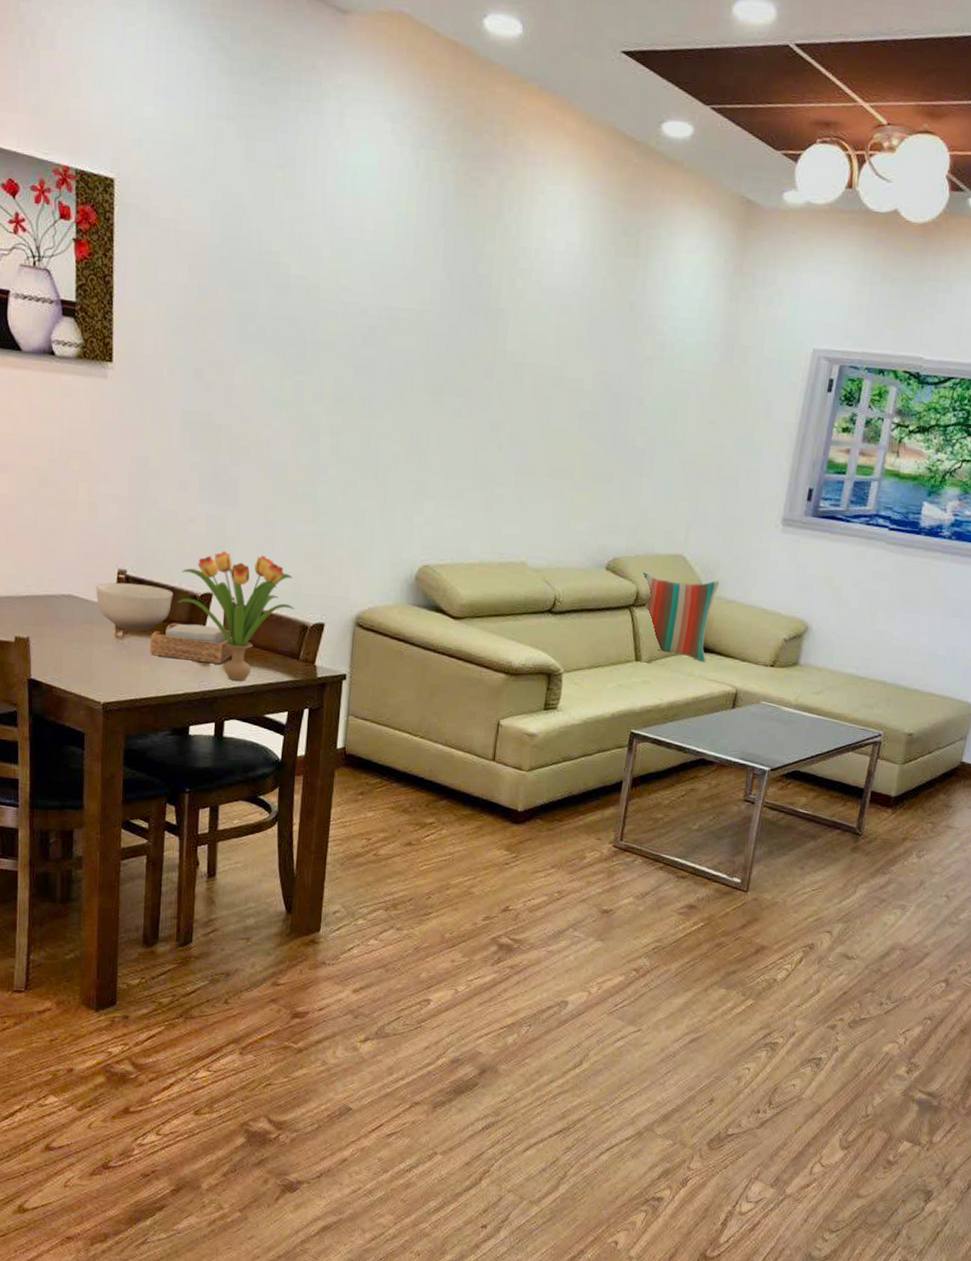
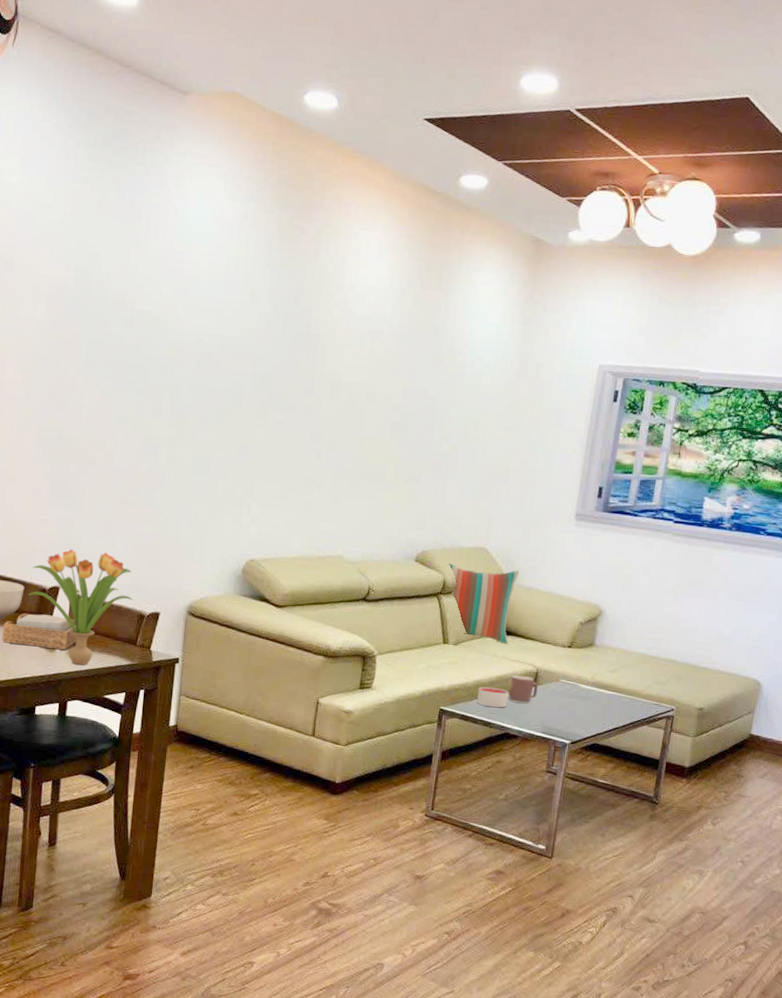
candle: none [671,708,705,732] -> present [477,686,509,708]
mug: none [704,695,737,728] -> present [508,674,538,704]

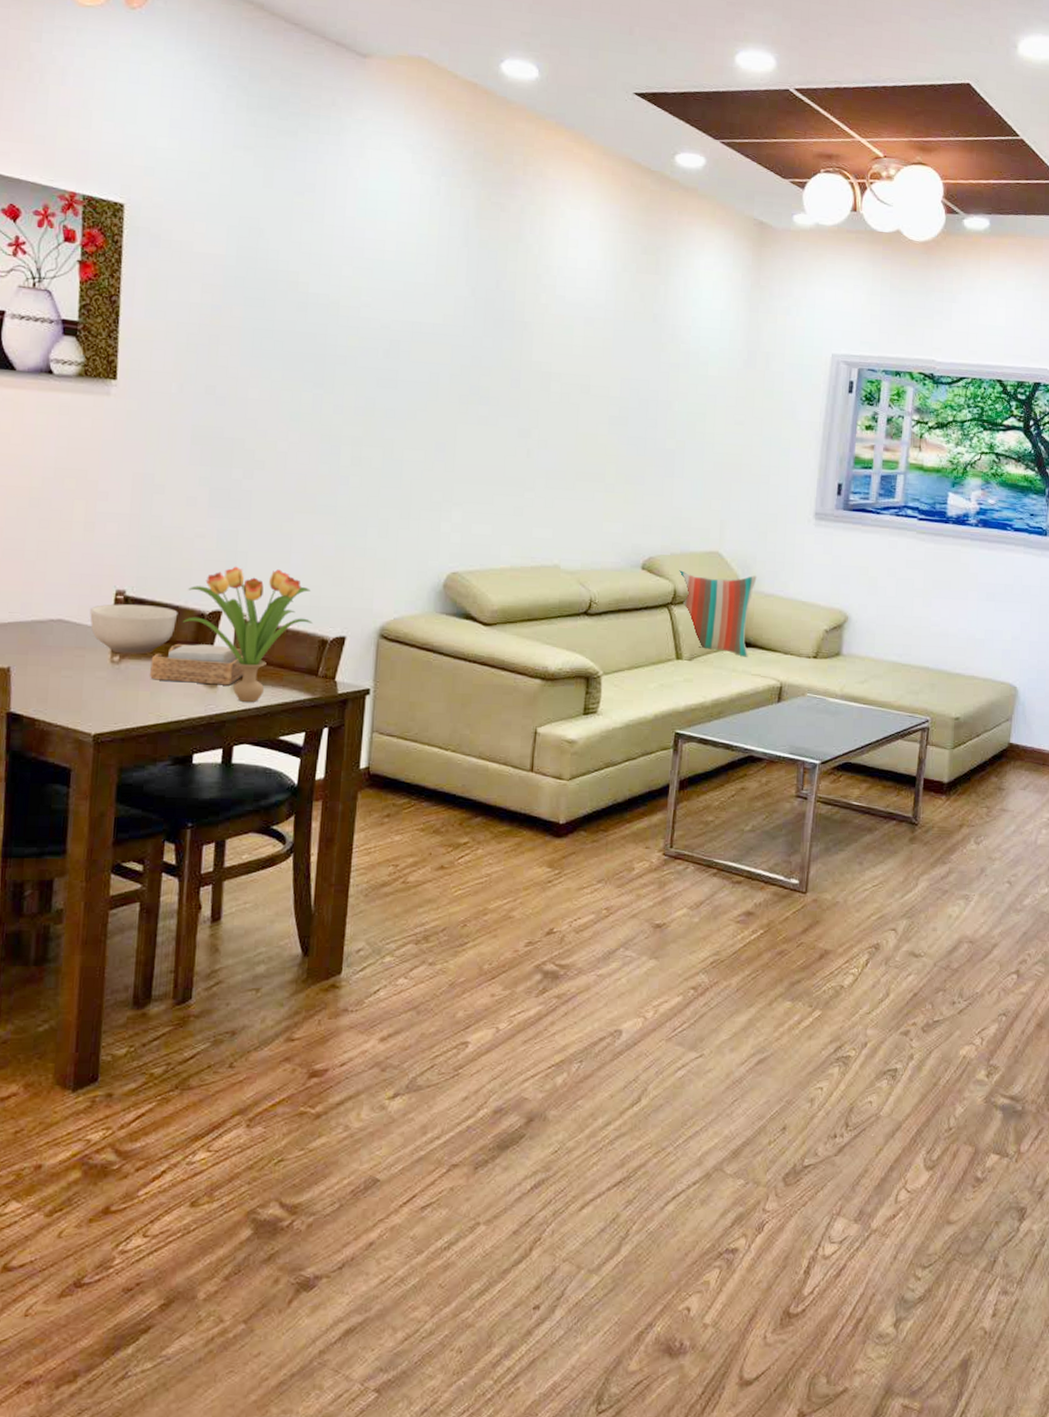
candle: present [477,686,509,708] -> none [716,705,751,729]
mug: present [508,674,538,704] -> none [750,690,782,722]

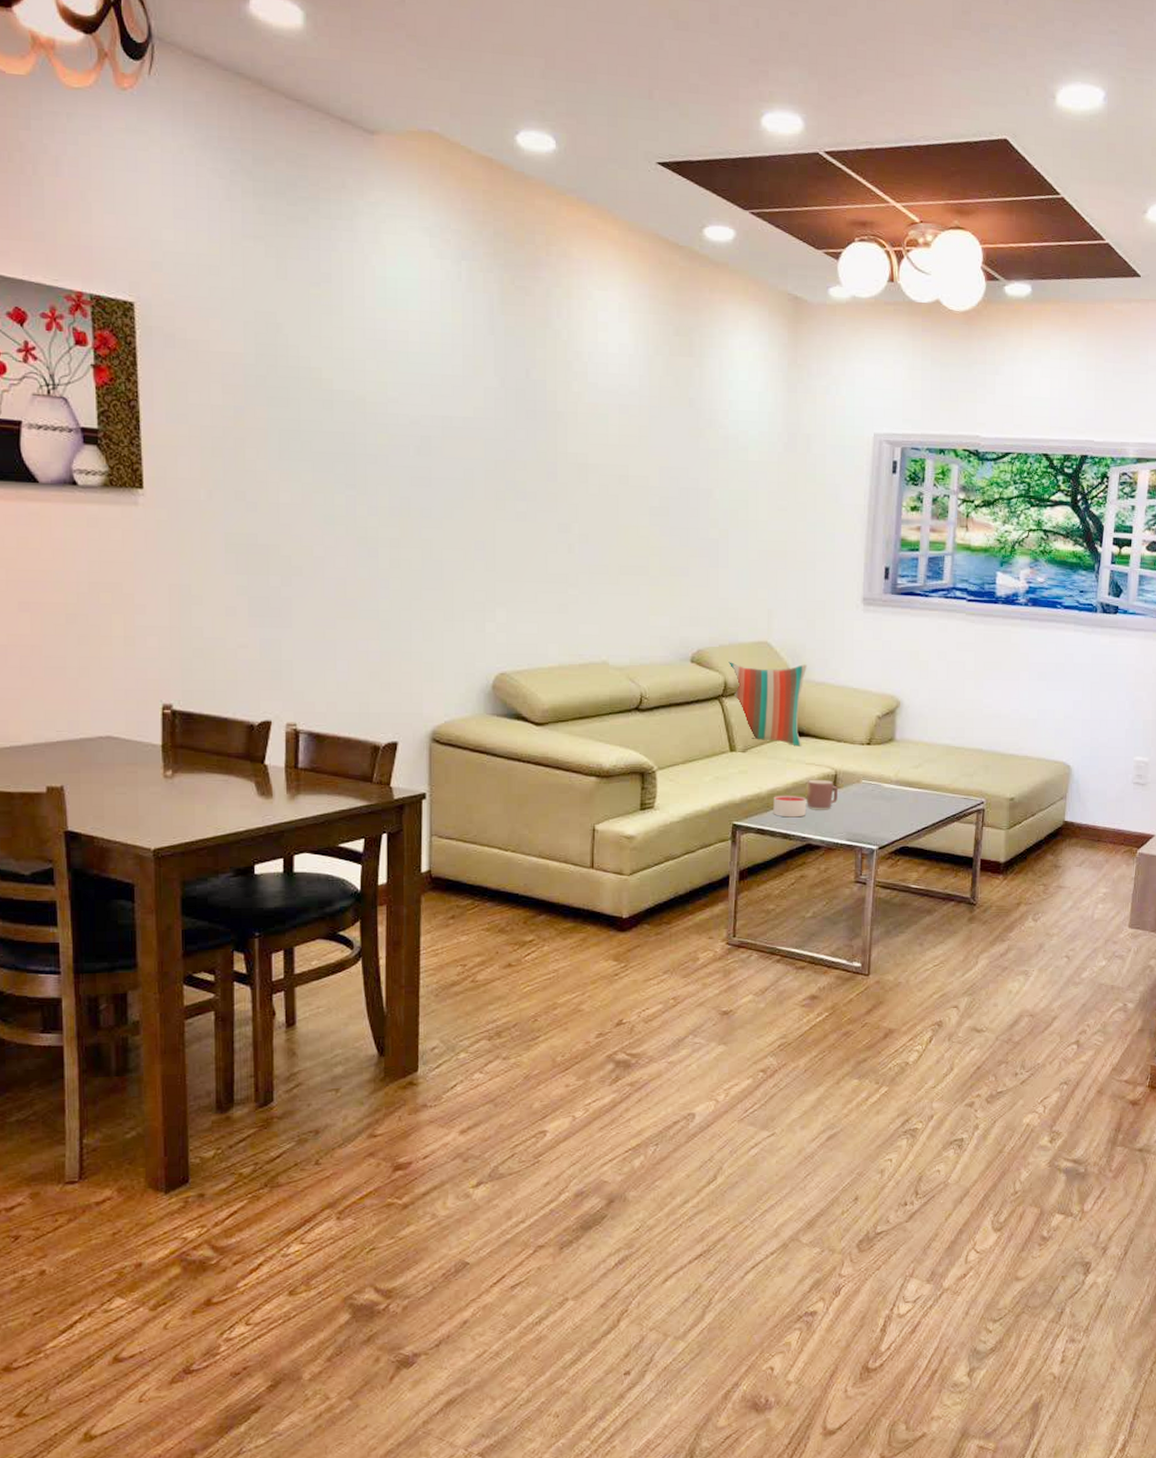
bowl: present [89,603,178,655] -> none [137,717,227,768]
napkin holder: present [150,643,244,686] -> none [204,755,299,796]
flower arrangement: present [183,566,312,702] -> none [233,675,363,811]
candle: none [716,705,751,729] -> present [773,795,807,818]
mug: none [750,690,782,722] -> present [807,779,838,810]

